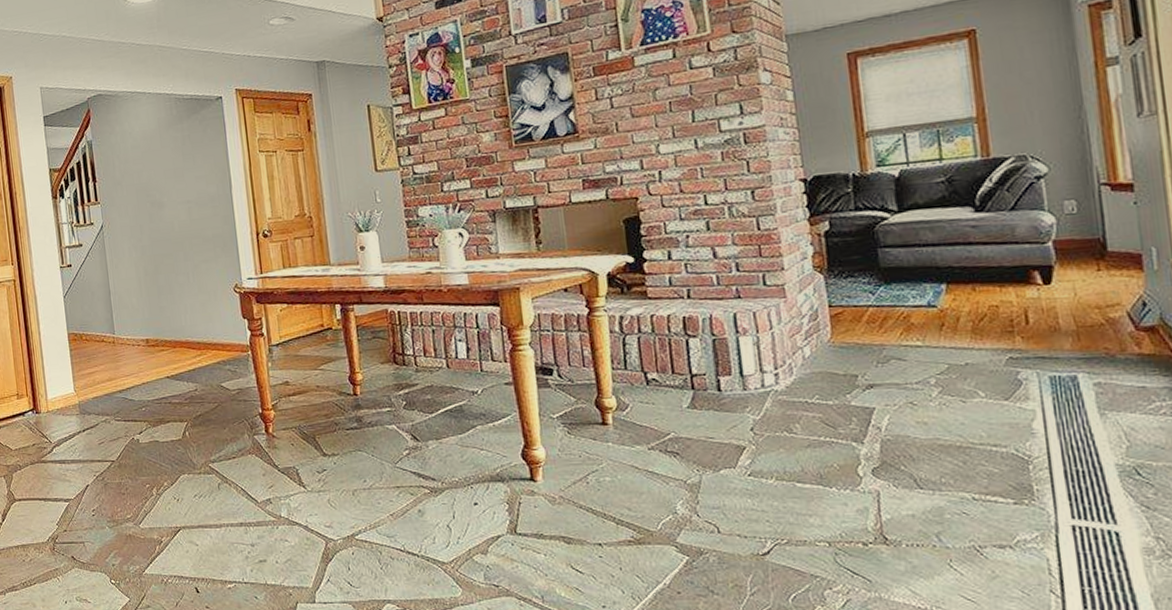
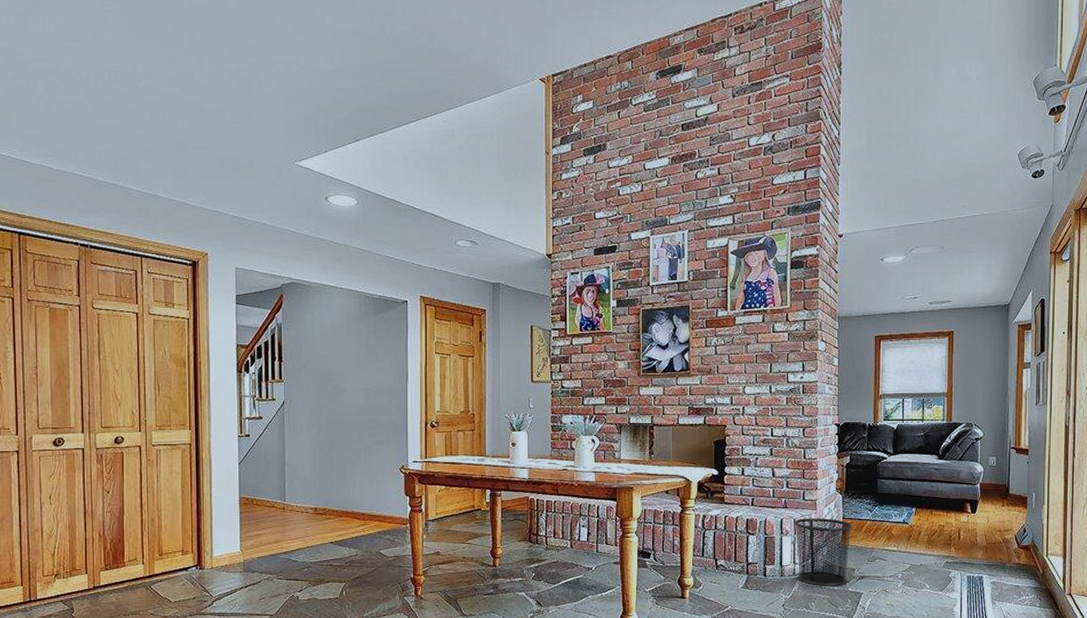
waste bin: none [753,307,848,401] -> present [794,518,852,586]

